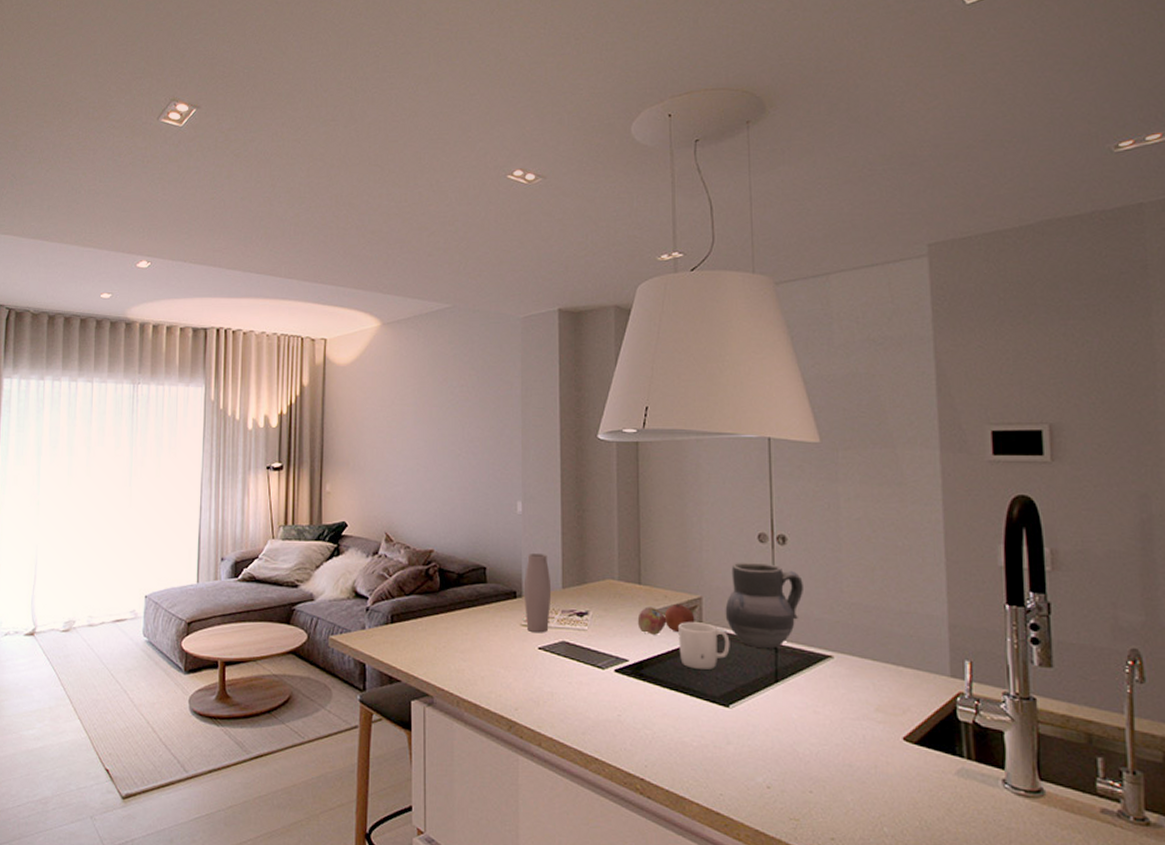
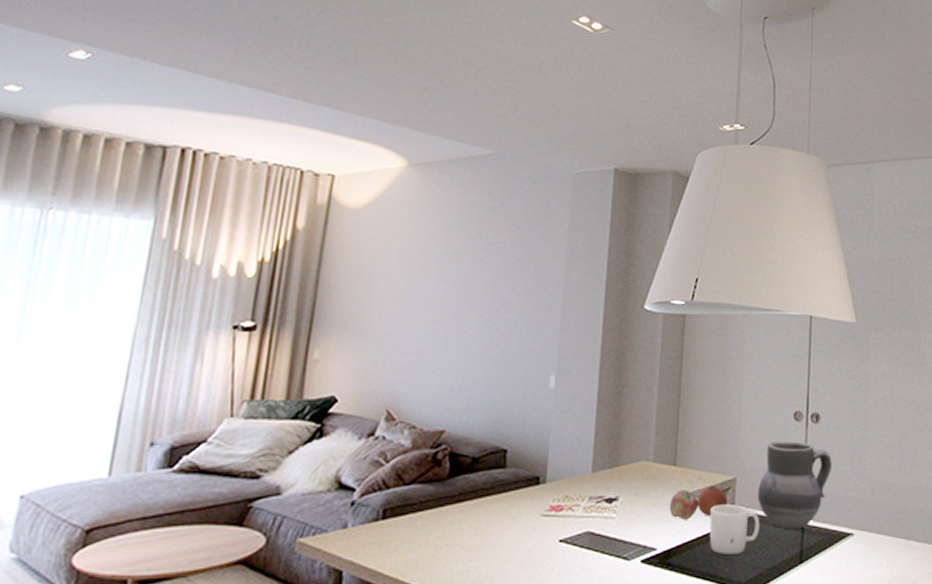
vase: present [525,554,552,633] -> none [547,434,581,524]

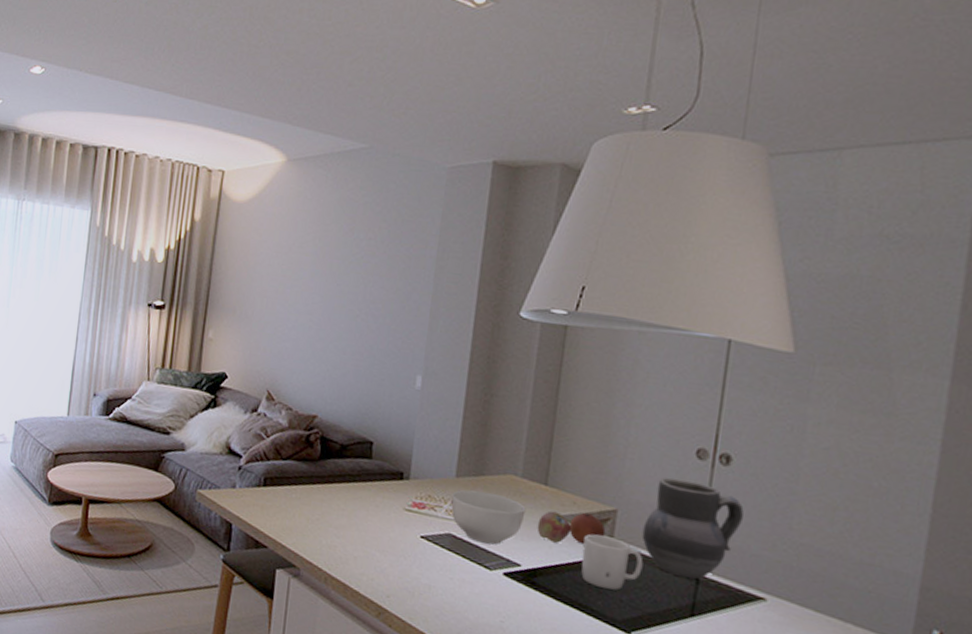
bowl: none [588,482,659,534] -> present [451,489,526,545]

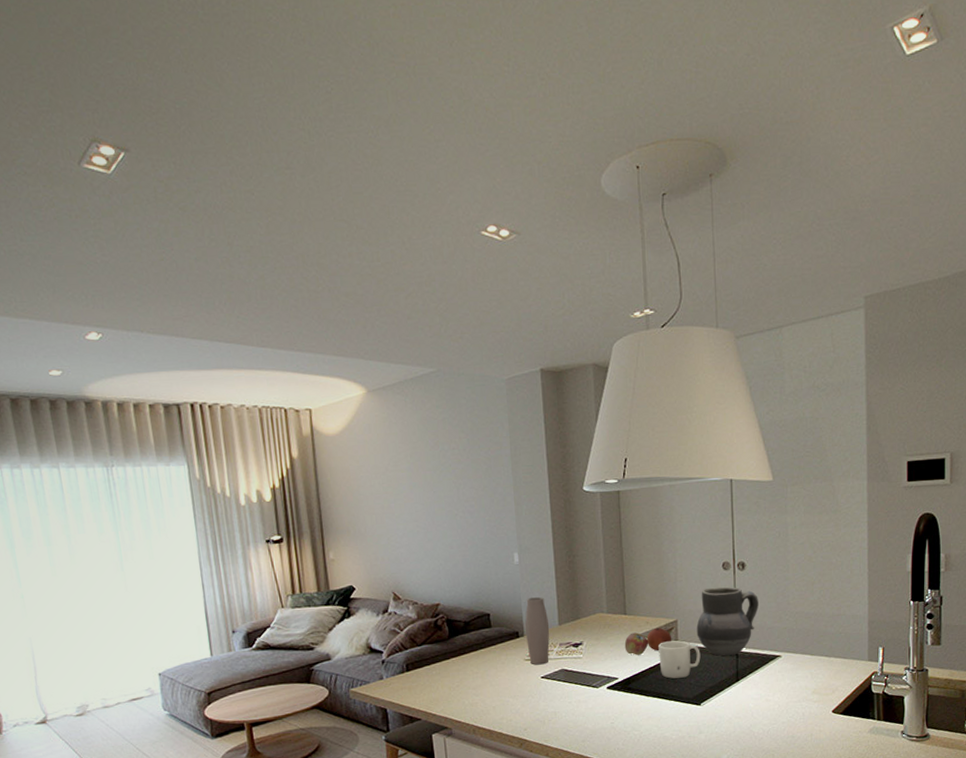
vase: none [410,434,444,522] -> present [525,597,550,665]
bowl: present [451,489,526,545] -> none [558,630,615,670]

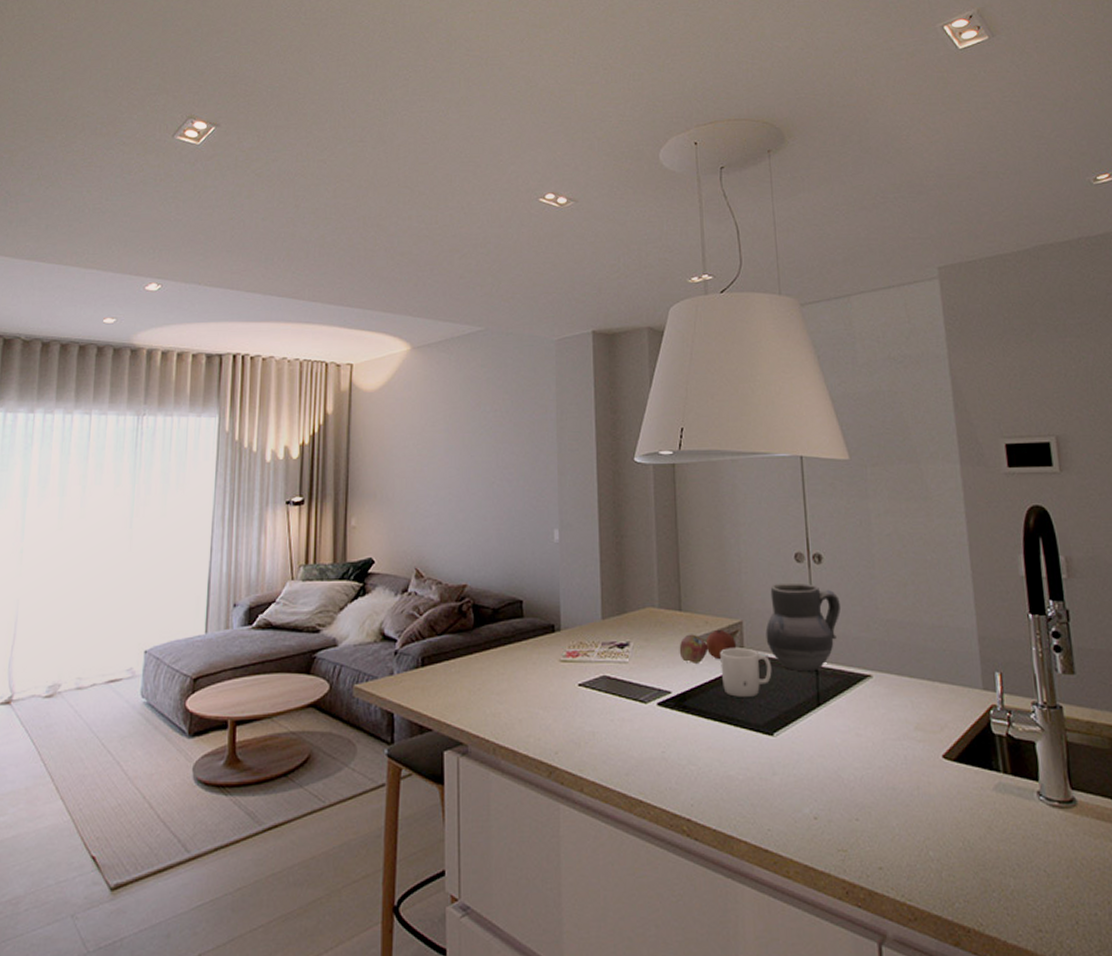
vase: present [525,597,550,665] -> none [563,584,591,669]

